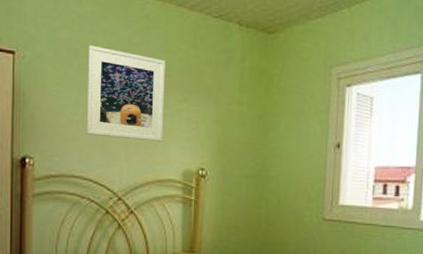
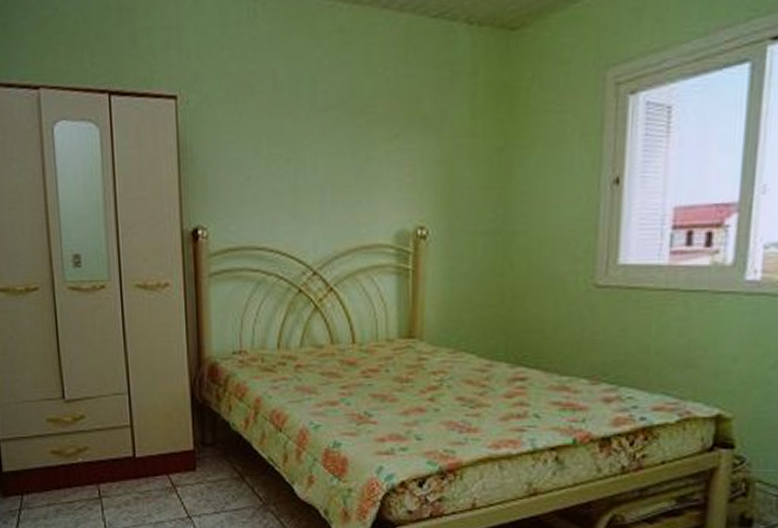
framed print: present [86,45,165,142] -> none [266,76,368,196]

